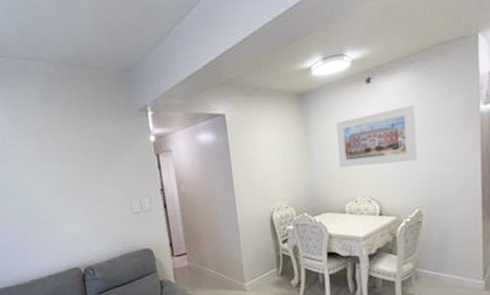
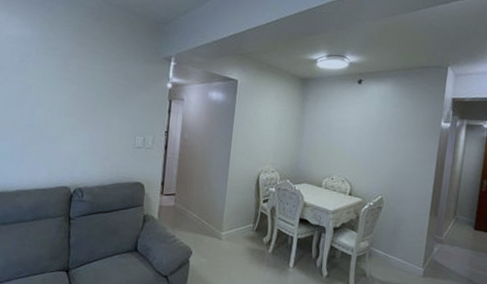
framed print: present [335,104,417,168] -> none [324,108,392,156]

